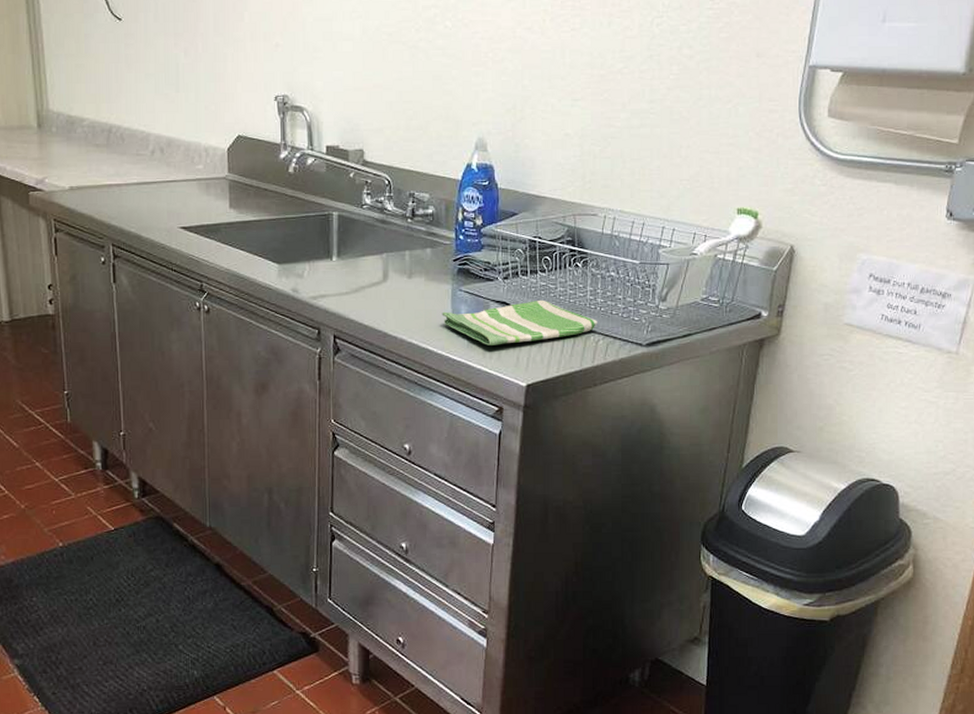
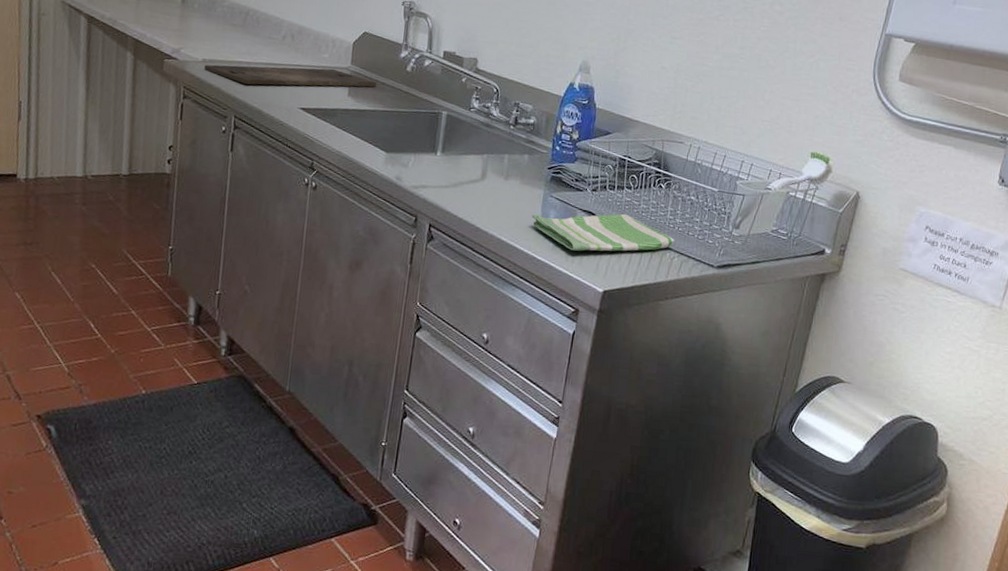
cutting board: none [73,180,259,208] -> present [204,64,377,87]

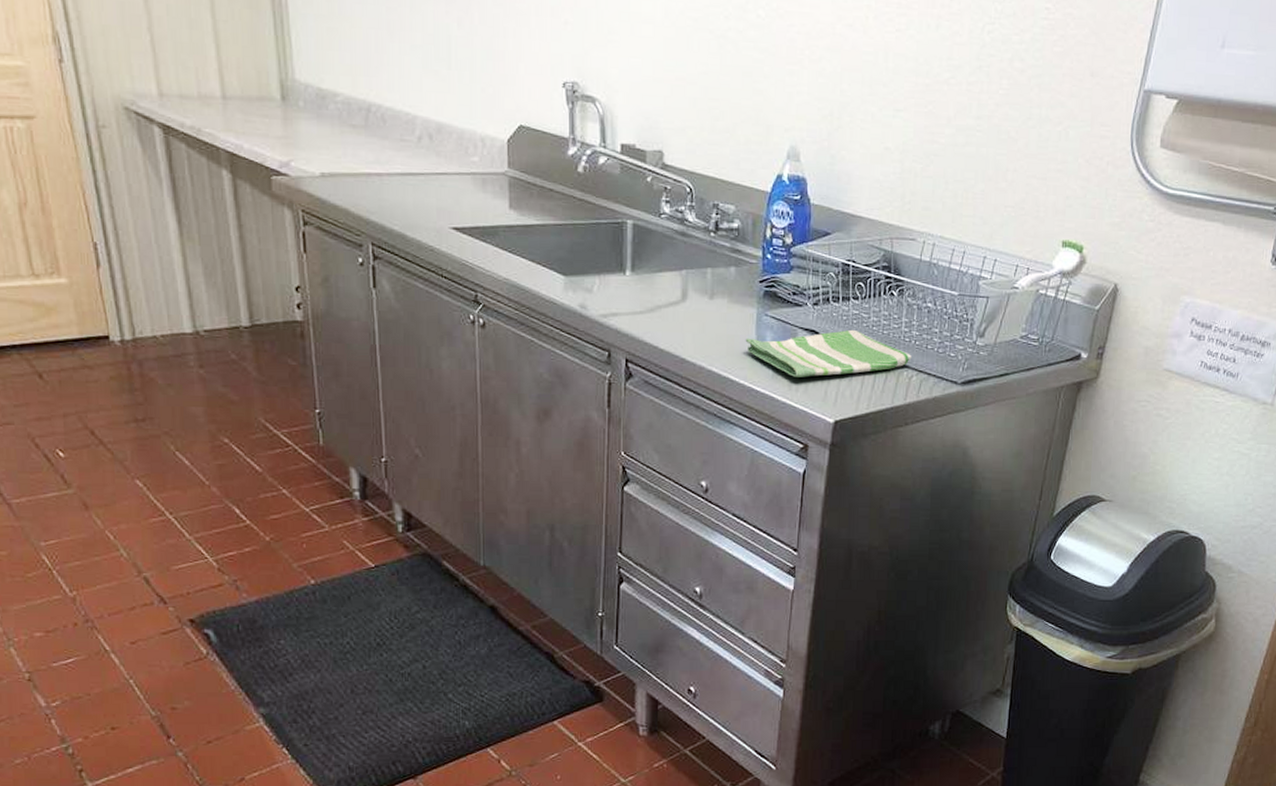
cutting board: present [204,64,377,87] -> none [324,175,544,202]

